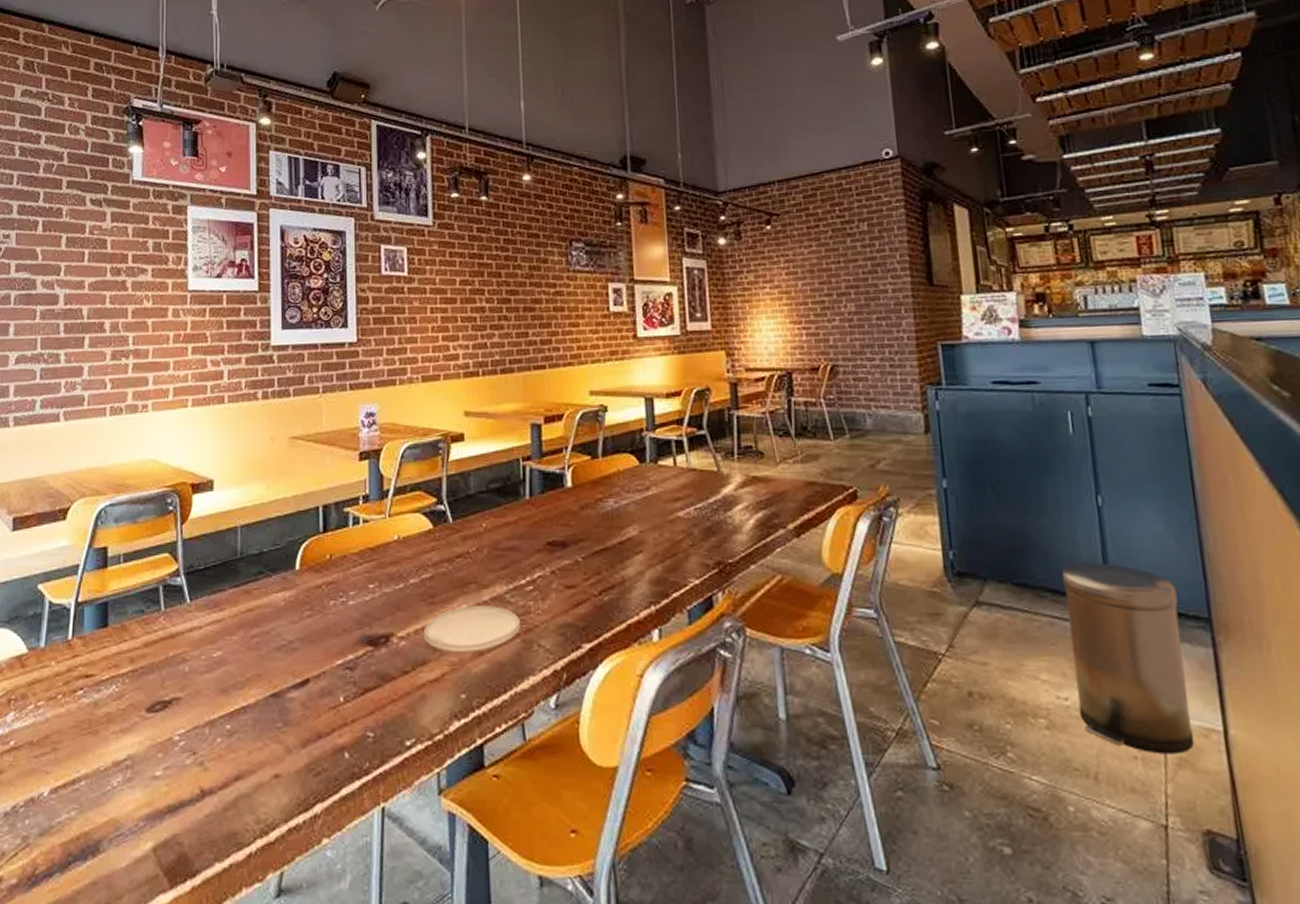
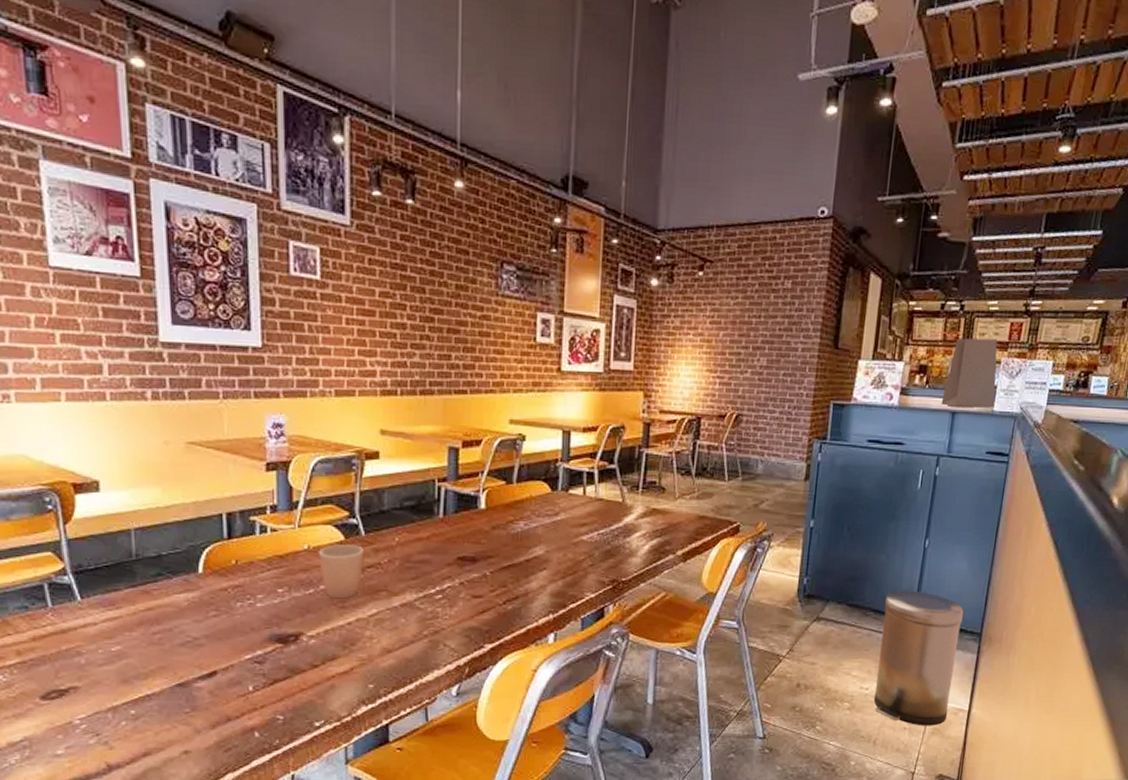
cup: none [408,533,453,594] -> present [319,545,364,599]
plate: present [423,606,521,653] -> none [333,611,429,650]
paper bag: none [1072,256,1143,336] -> present [941,337,998,408]

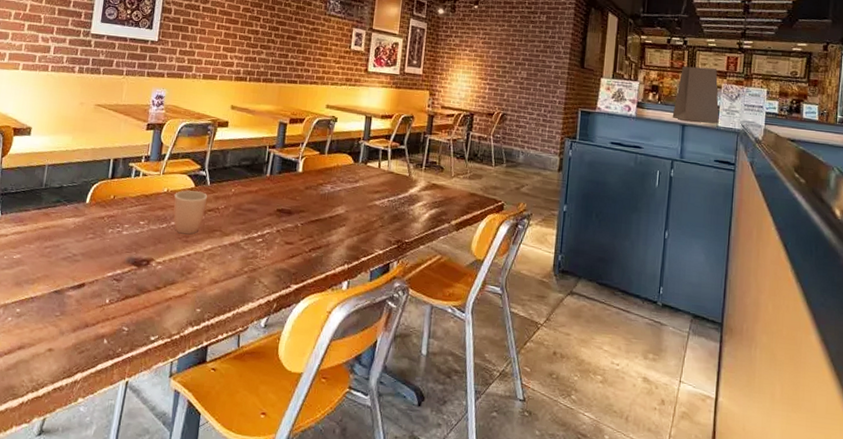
pedal bin: present [873,590,964,726] -> none [624,274,704,410]

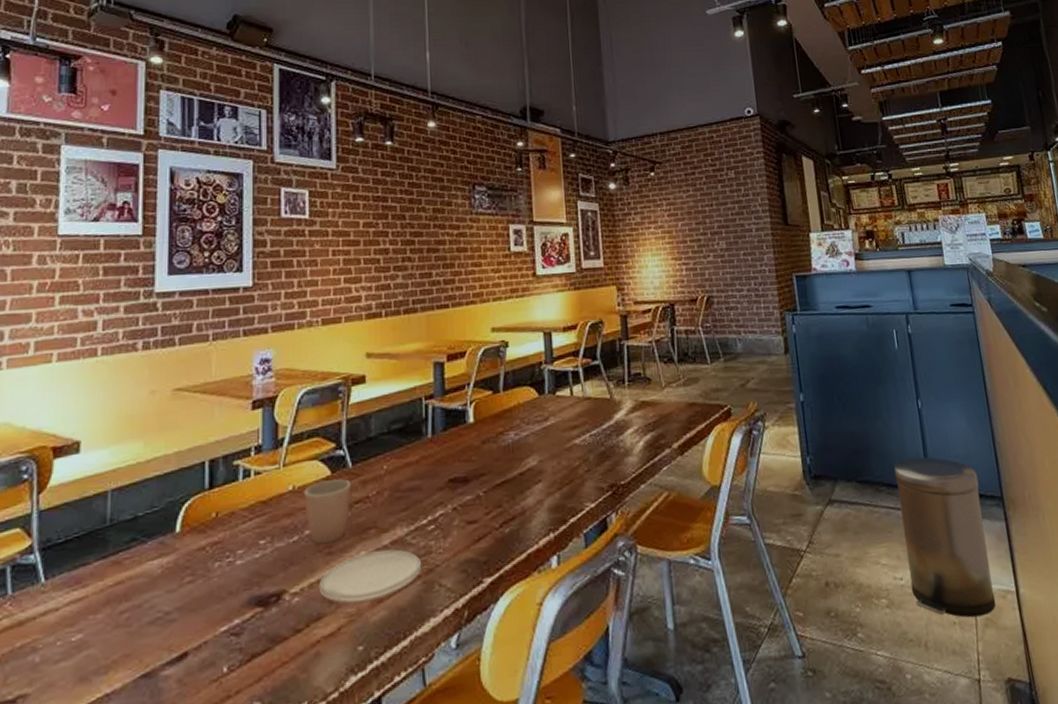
plate: none [175,246,249,281] -> present [318,549,422,604]
pedal bin: none [624,274,704,410] -> present [893,457,996,618]
paper bag: present [672,66,719,124] -> none [893,200,945,266]

